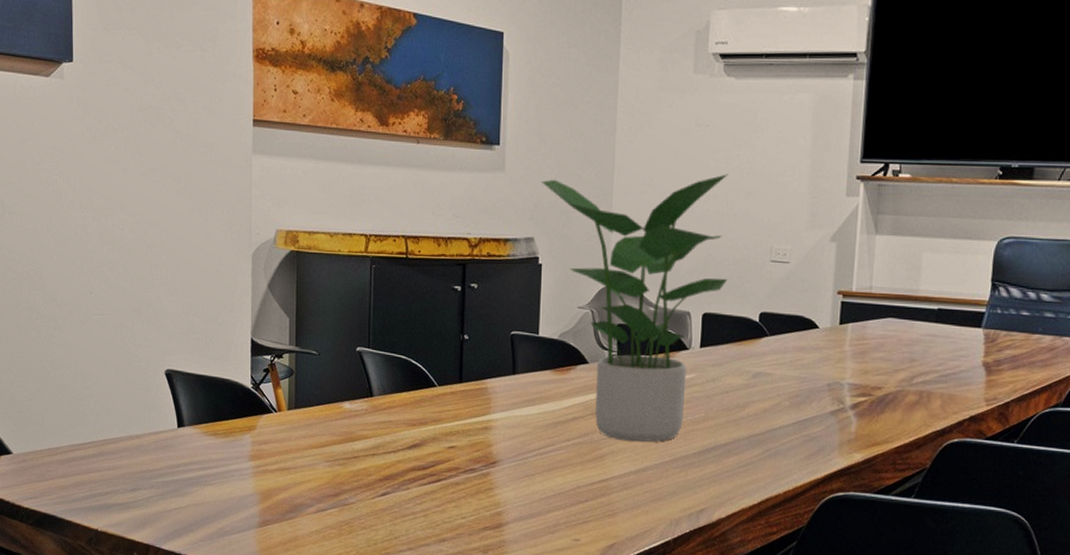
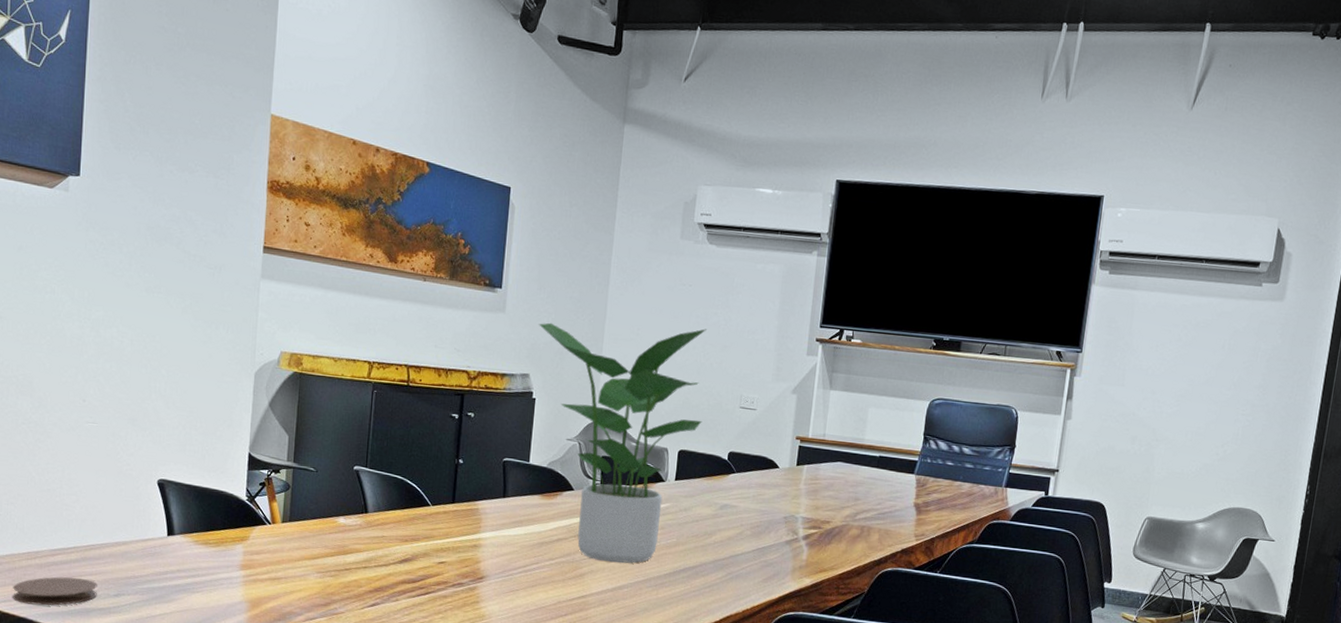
coaster: none [38,472,115,502] -> present [12,577,97,606]

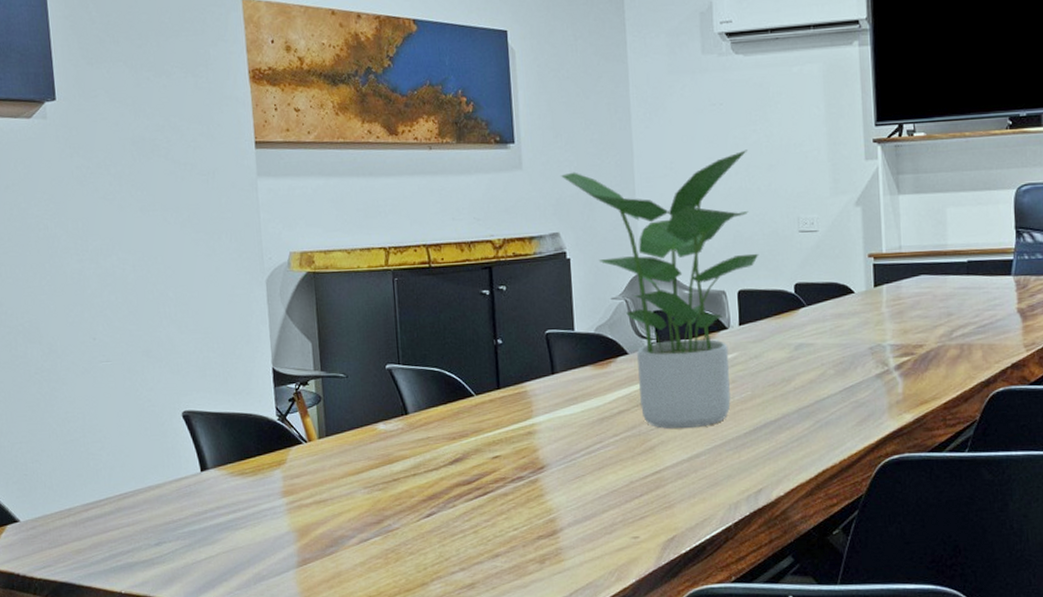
coaster: present [12,577,97,606] -> none [50,530,138,567]

